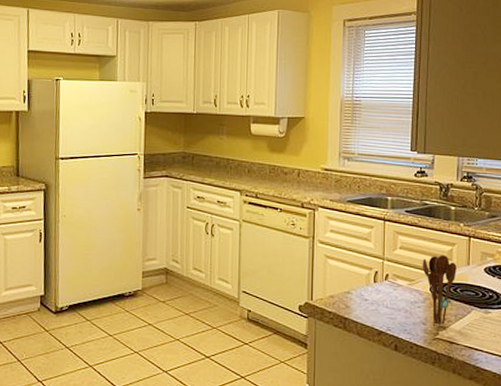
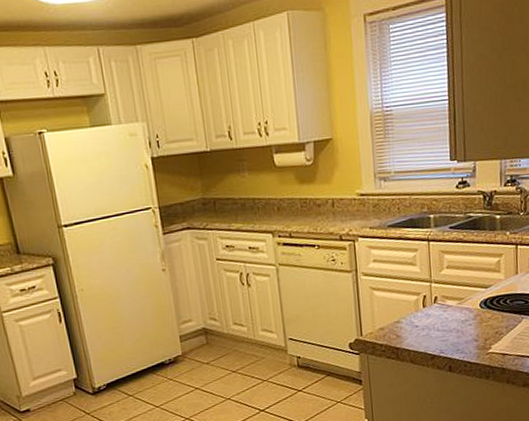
utensil holder: present [422,255,457,325] -> none [470,268,505,340]

